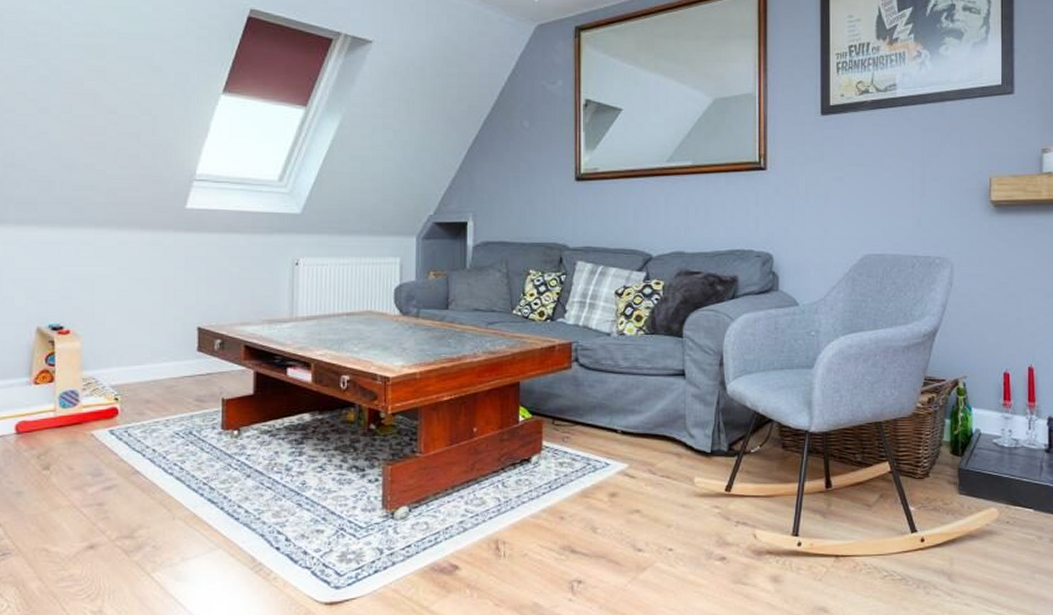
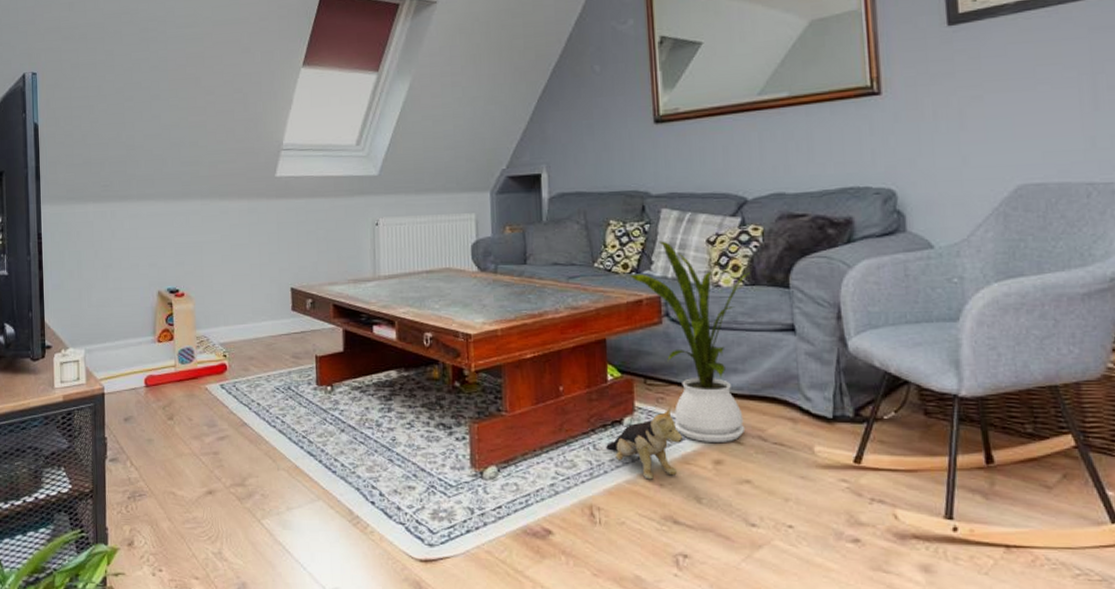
plush toy: none [514,443,584,513] -> present [606,405,684,480]
house plant: none [545,291,651,478] -> present [629,241,751,444]

